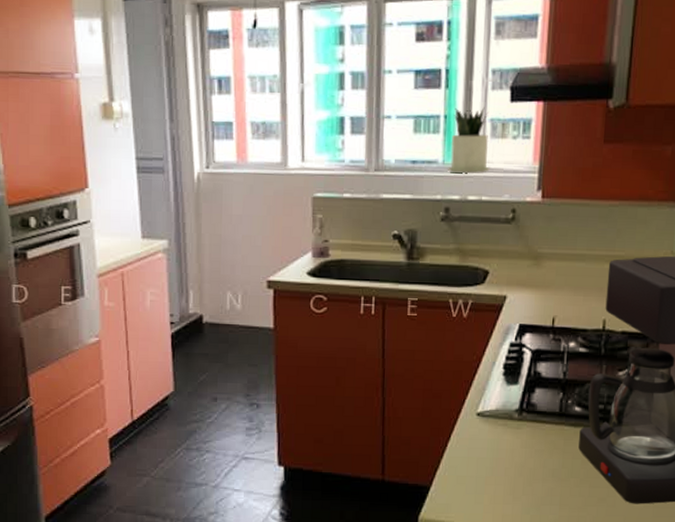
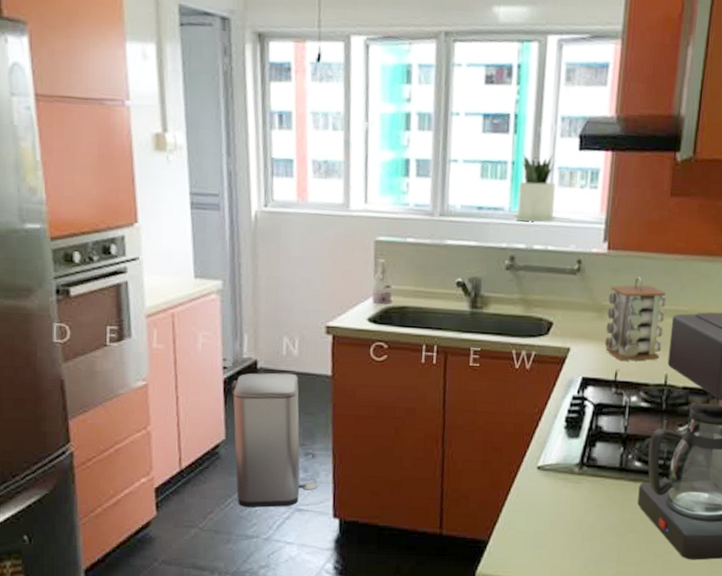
pedal bin: none [178,326,263,456] -> present [230,372,318,508]
spice rack: none [541,223,602,307] -> present [605,276,666,361]

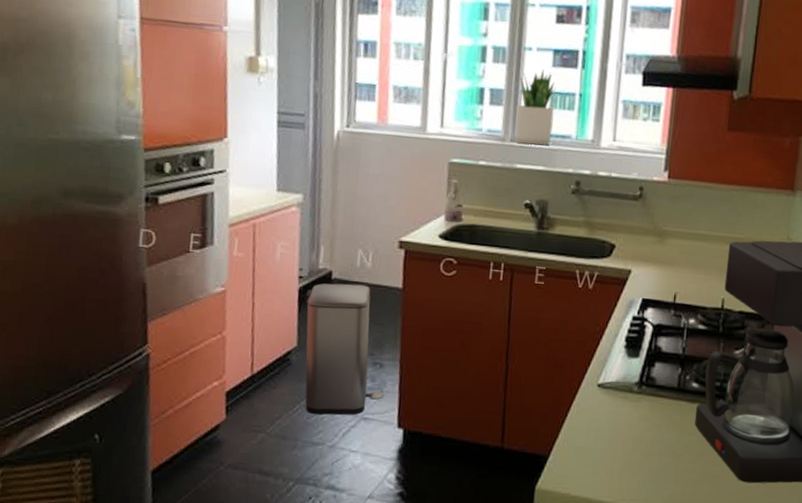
planter: none [444,136,487,219] -> present [515,69,557,146]
planter: present [513,155,557,222] -> none [579,88,621,151]
spice rack: present [605,276,666,361] -> none [664,204,724,285]

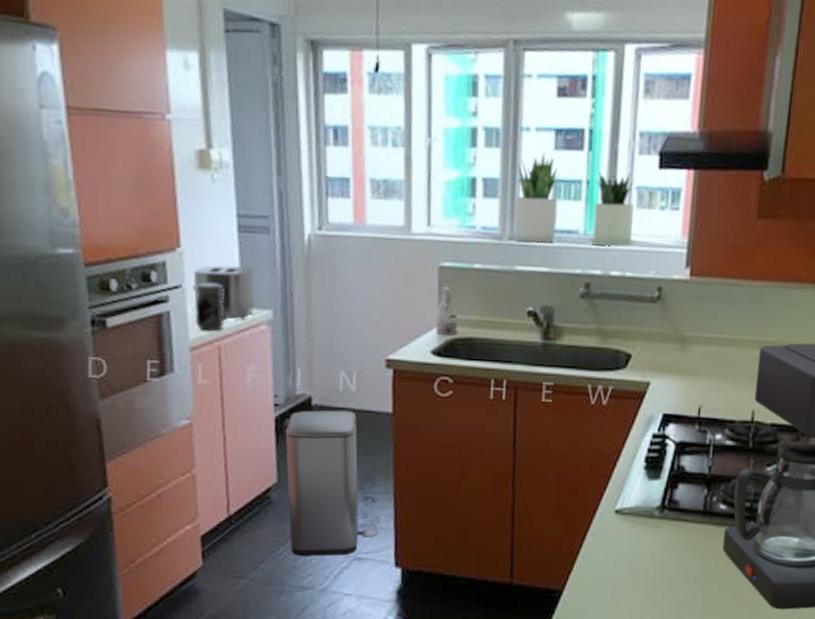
jar: none [235,168,263,211] -> present [193,282,226,332]
toaster: none [236,154,288,202] -> present [193,265,254,320]
planter: none [579,88,621,151] -> present [588,173,635,247]

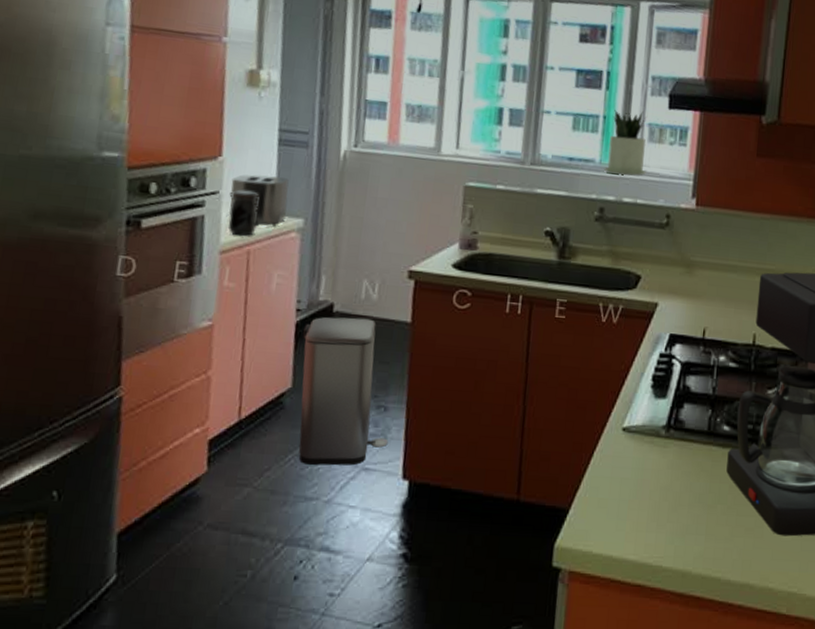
planter: present [513,153,560,243] -> none [535,89,579,170]

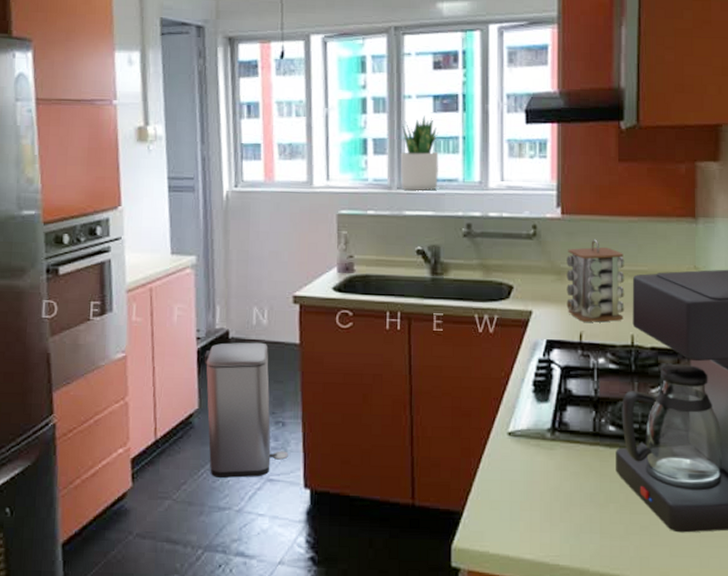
jar: present [228,190,261,237] -> none [130,234,157,276]
toaster: present [230,174,289,227] -> none [131,220,181,265]
planter: none [535,89,579,170] -> present [400,115,439,191]
planter: present [603,110,647,176] -> none [467,129,509,192]
spice rack: none [693,233,754,320] -> present [567,239,625,323]

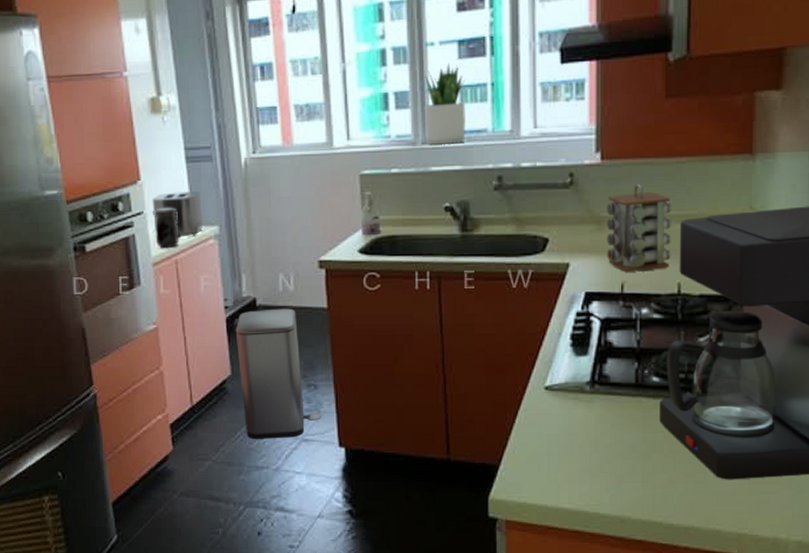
jar: none [130,234,157,276] -> present [152,207,180,249]
toaster: none [131,220,181,265] -> present [152,191,202,238]

